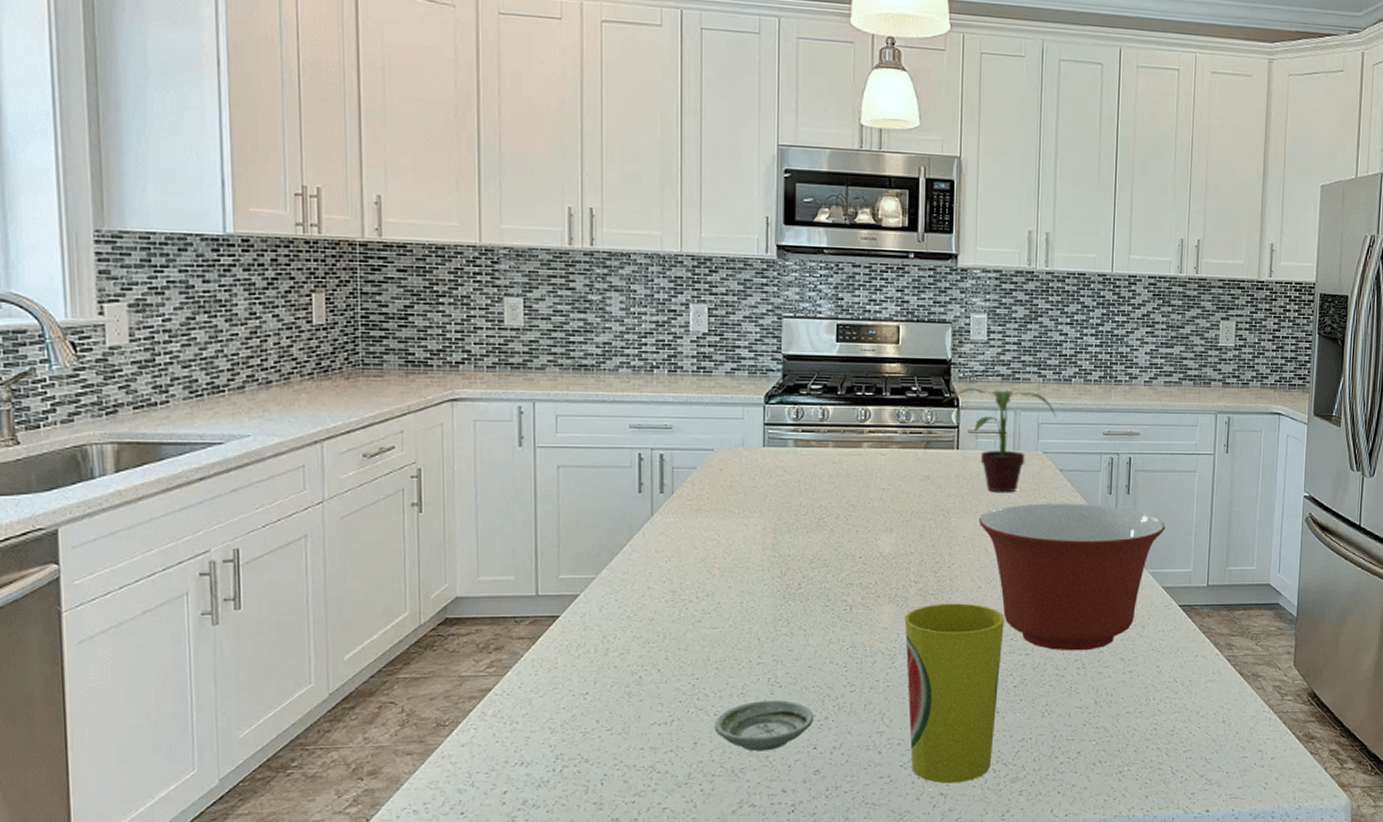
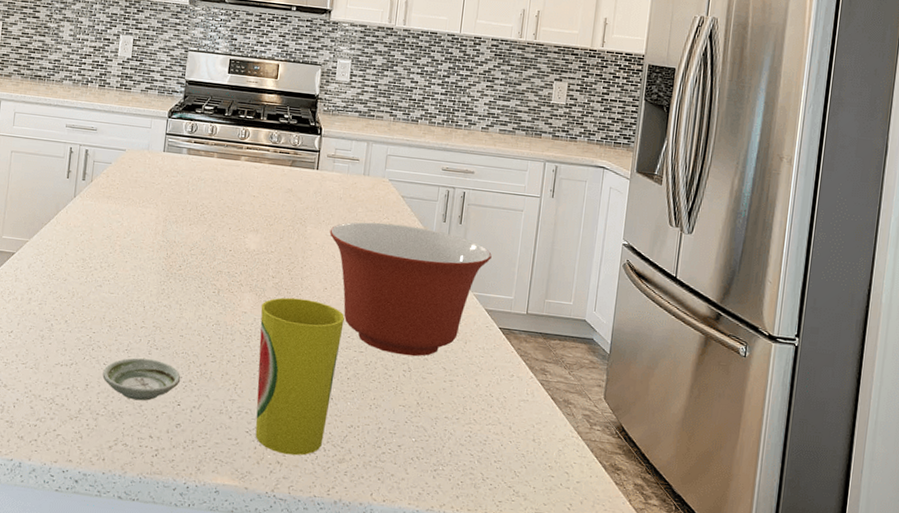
potted plant: present [943,388,1057,493] -> none [309,119,403,211]

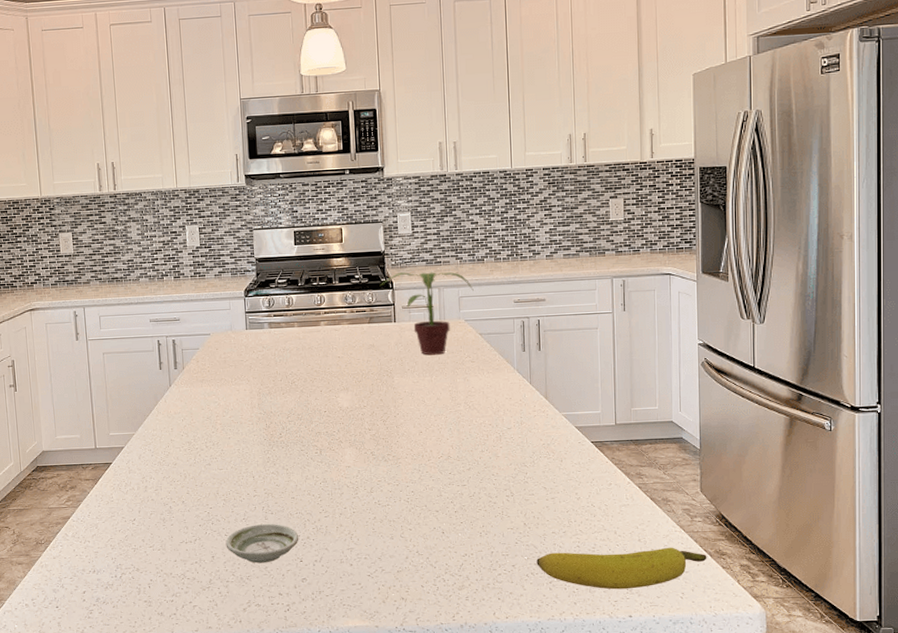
cup: present [255,297,345,456] -> none [363,445,443,590]
potted plant: none [309,119,403,211] -> present [381,272,474,355]
mixing bowl: present [329,222,492,357] -> none [416,360,574,482]
banana: none [423,438,601,492] -> present [536,547,707,590]

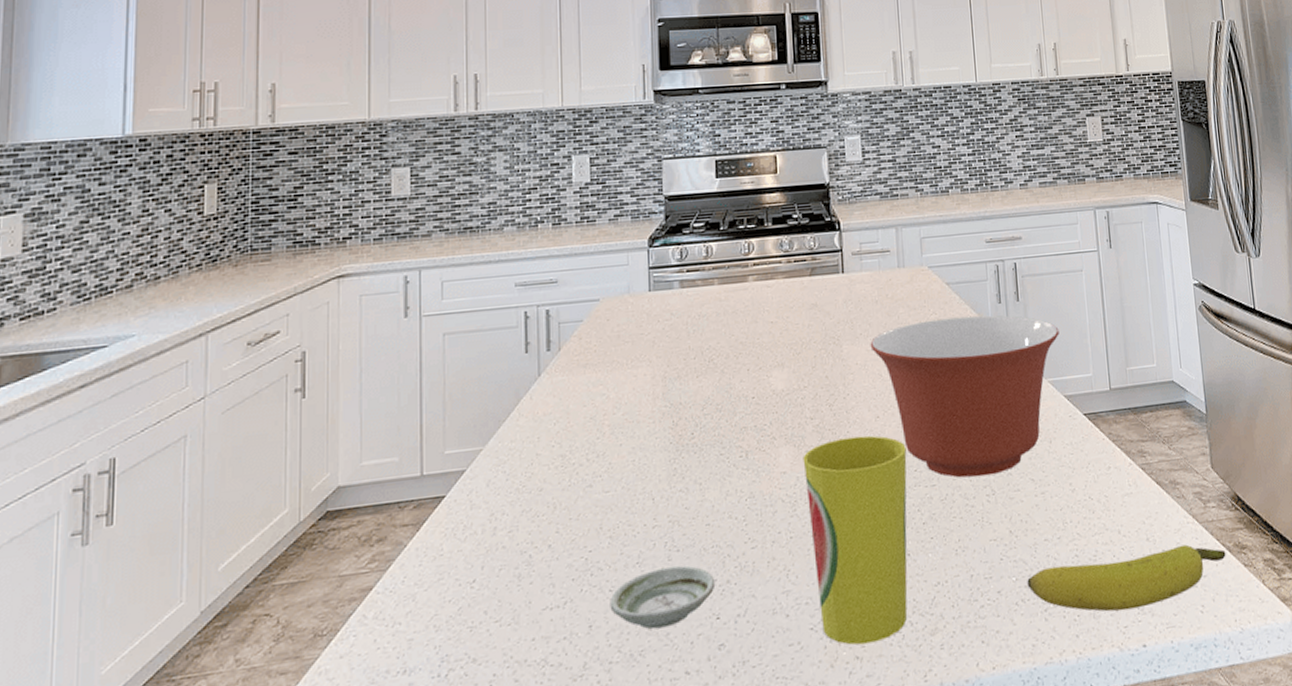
cup: none [363,445,443,590] -> present [803,435,908,645]
potted plant: present [381,272,474,355] -> none [825,207,938,314]
mixing bowl: none [416,360,574,482] -> present [870,315,1059,478]

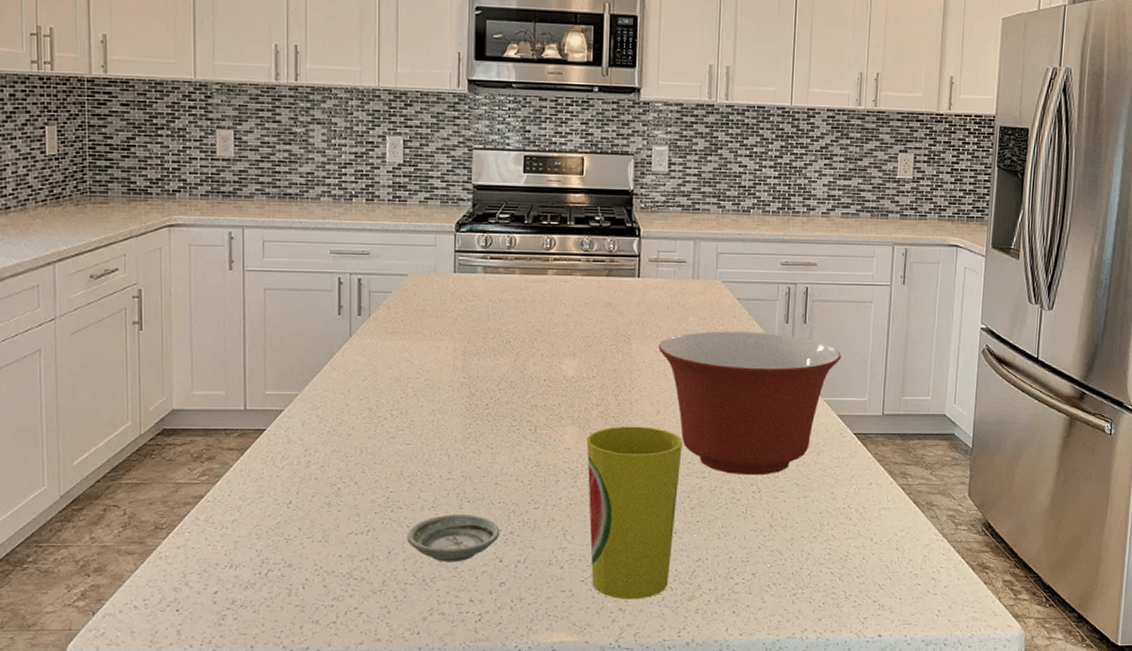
banana: present [1027,544,1226,612] -> none [780,558,969,605]

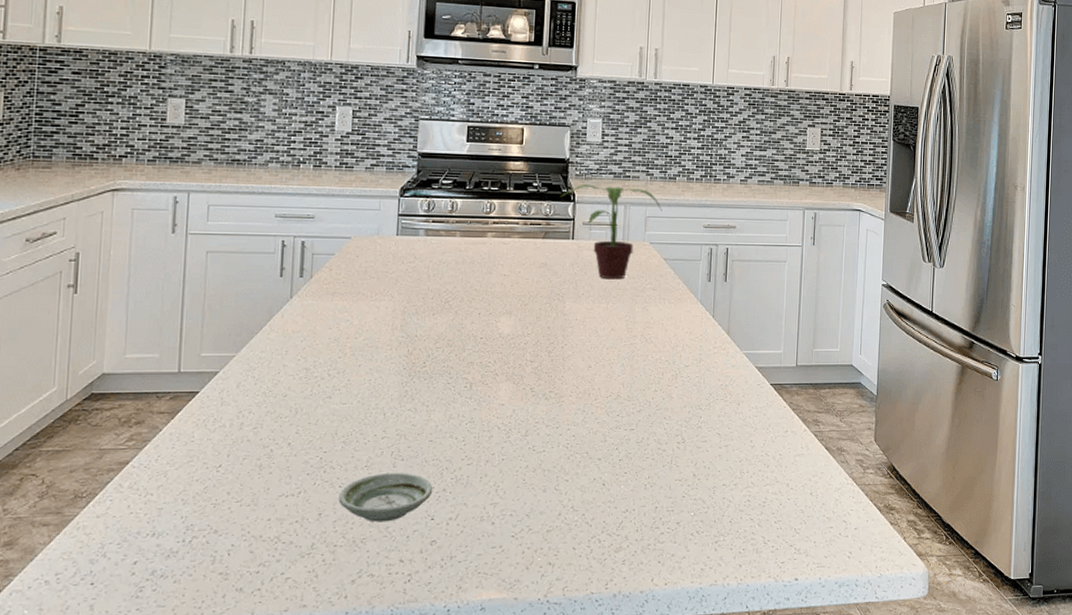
cup: present [586,426,683,600] -> none [520,381,612,554]
potted plant: none [625,218,735,320] -> present [561,184,662,280]
mixing bowl: present [658,331,841,476] -> none [590,289,759,427]

